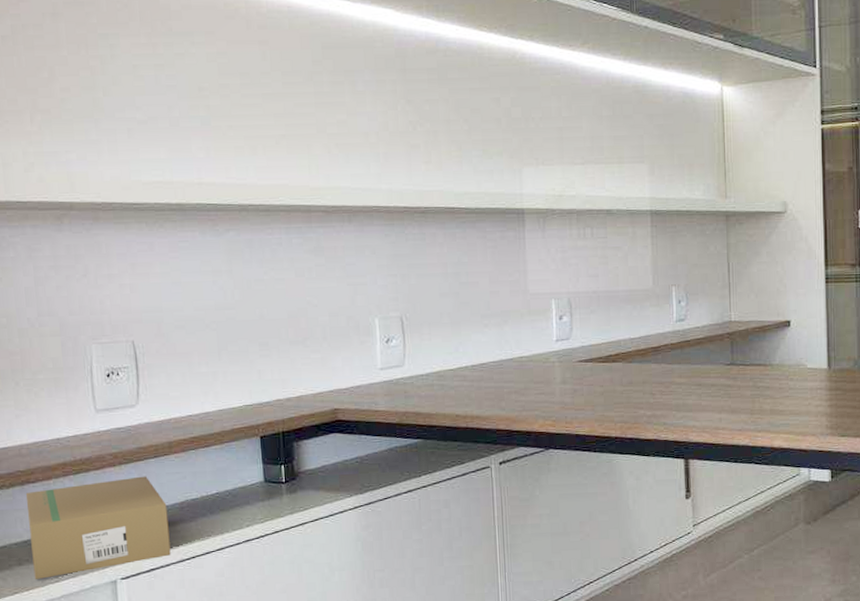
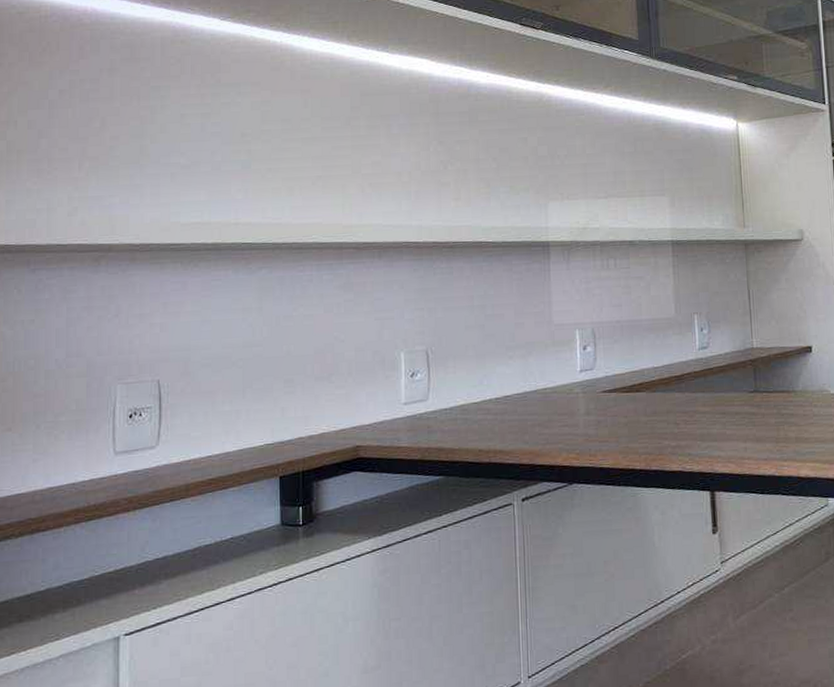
box: present [25,476,171,579] -> none [34,521,179,637]

